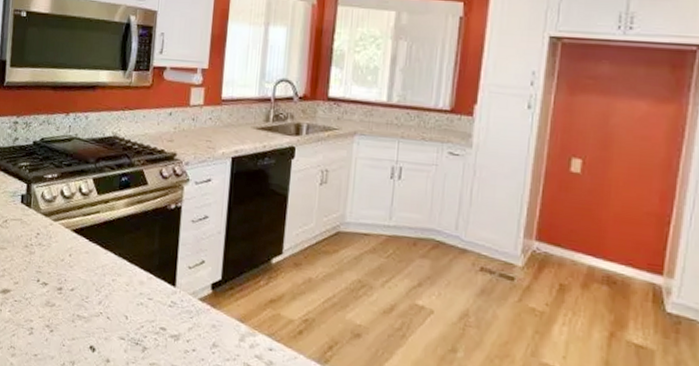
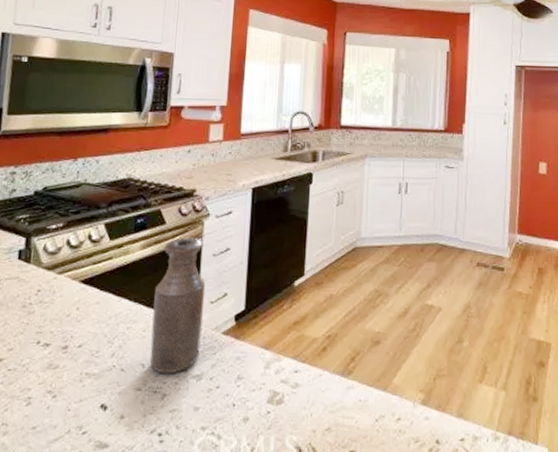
bottle: none [131,200,185,330] -> present [149,238,206,374]

